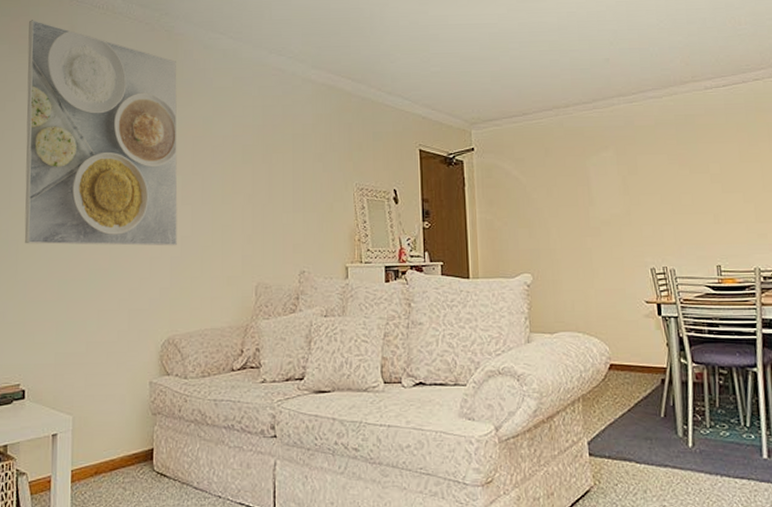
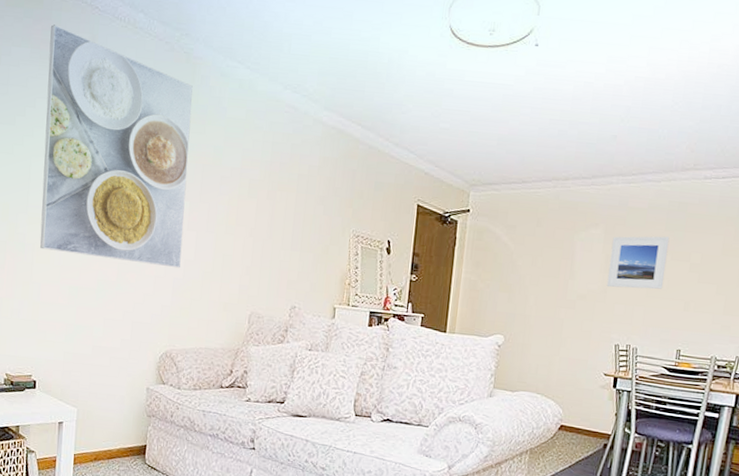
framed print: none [625,150,688,208] -> present [606,236,670,289]

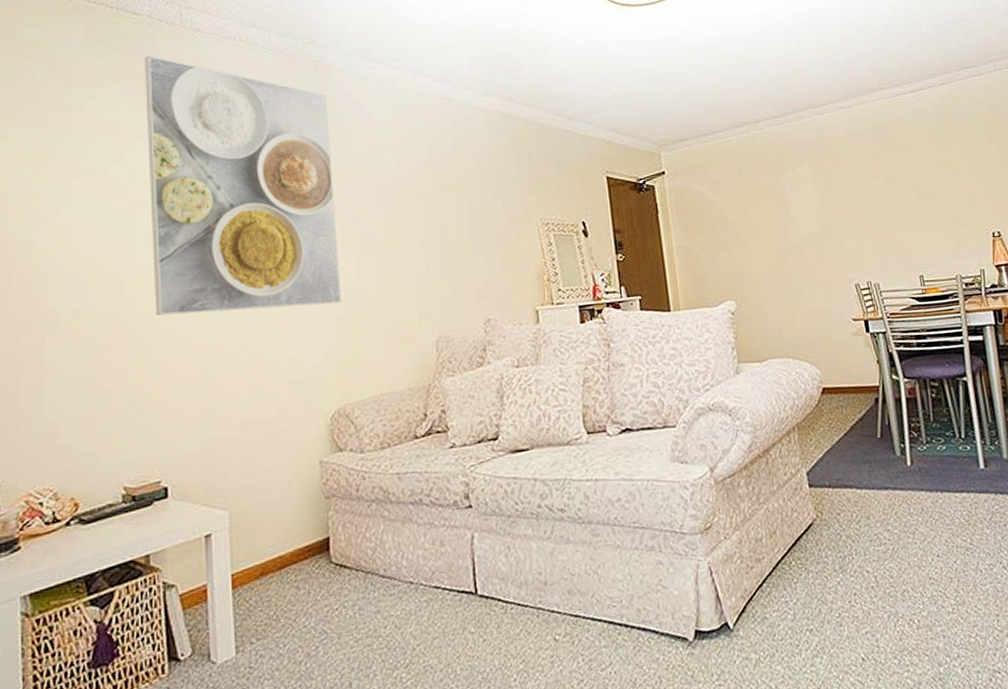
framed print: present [606,236,670,289] -> none [821,160,886,224]

